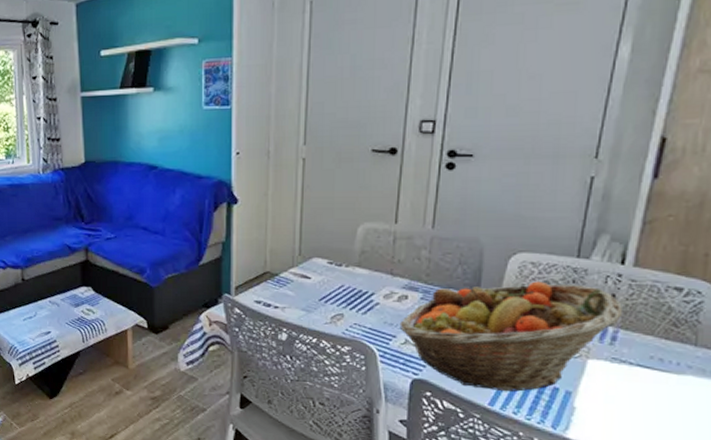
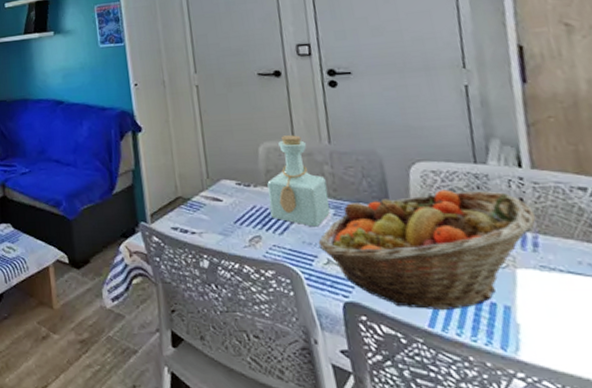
bottle: none [357,217,421,309] -> present [267,135,330,227]

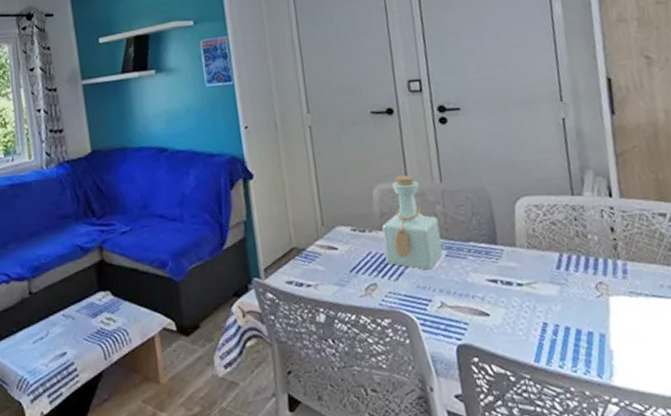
fruit basket: present [318,189,536,310] -> none [432,222,625,345]

